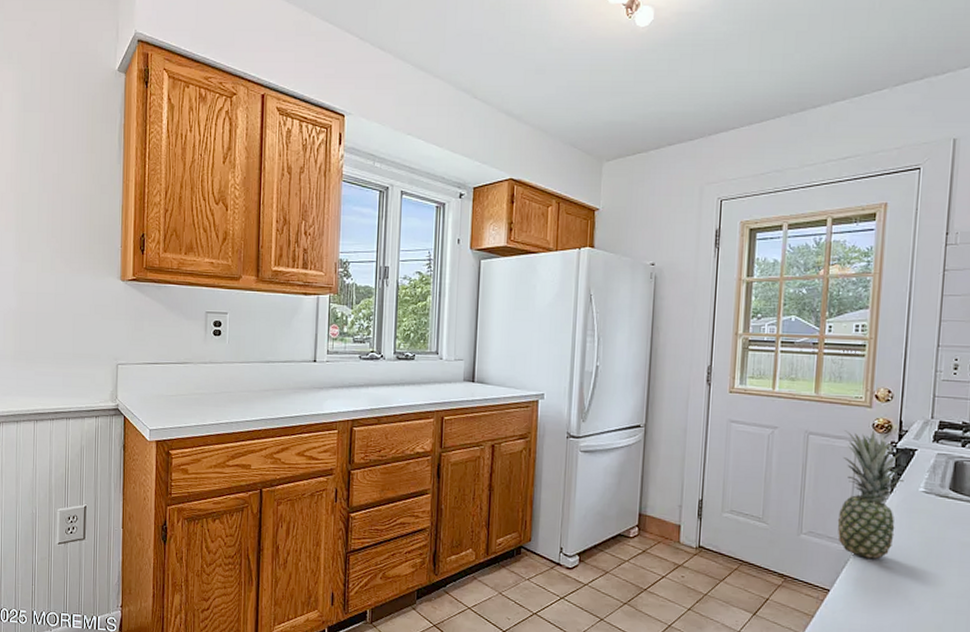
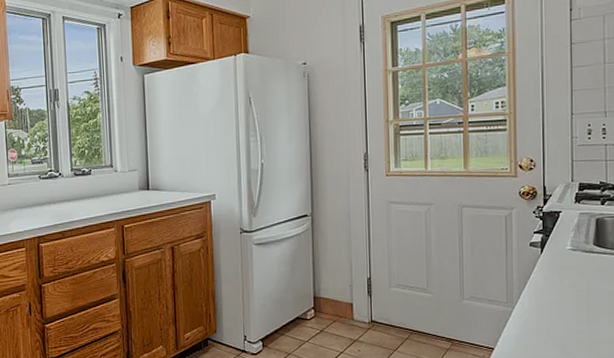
fruit: present [837,430,904,559] -> none [495,198,552,316]

